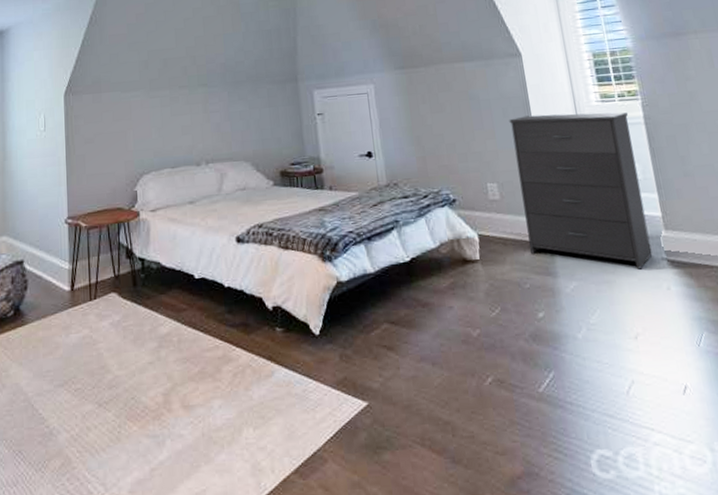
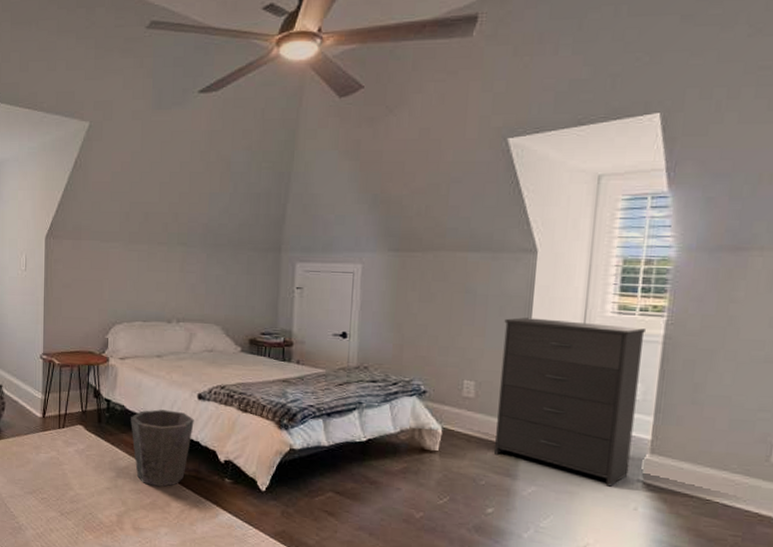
waste bin: none [168,259,236,351] -> present [131,409,194,487]

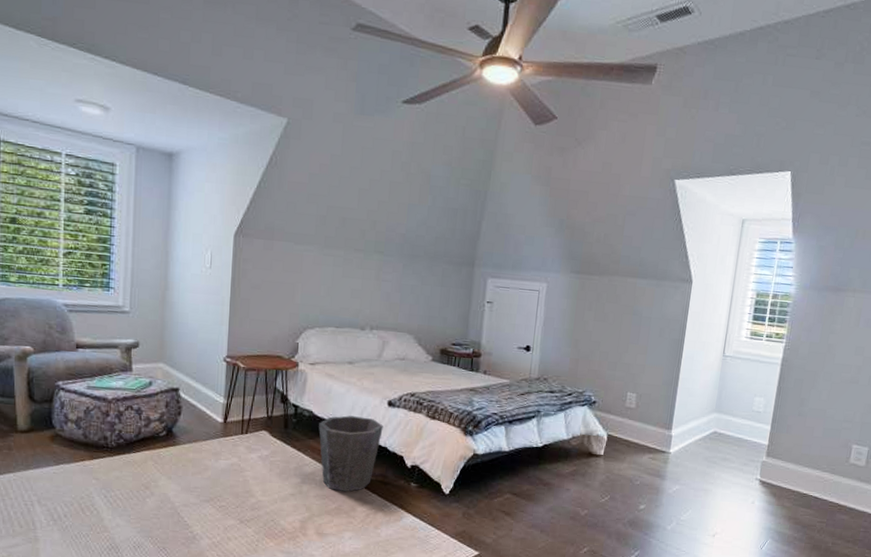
dresser: present [494,317,647,487] -> none [649,338,770,484]

